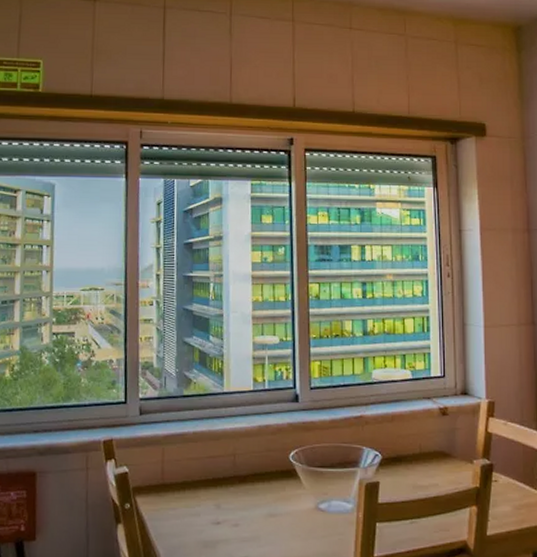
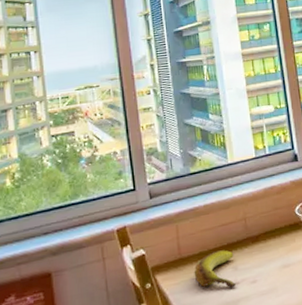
banana: none [174,484,218,527] -> present [194,250,237,288]

